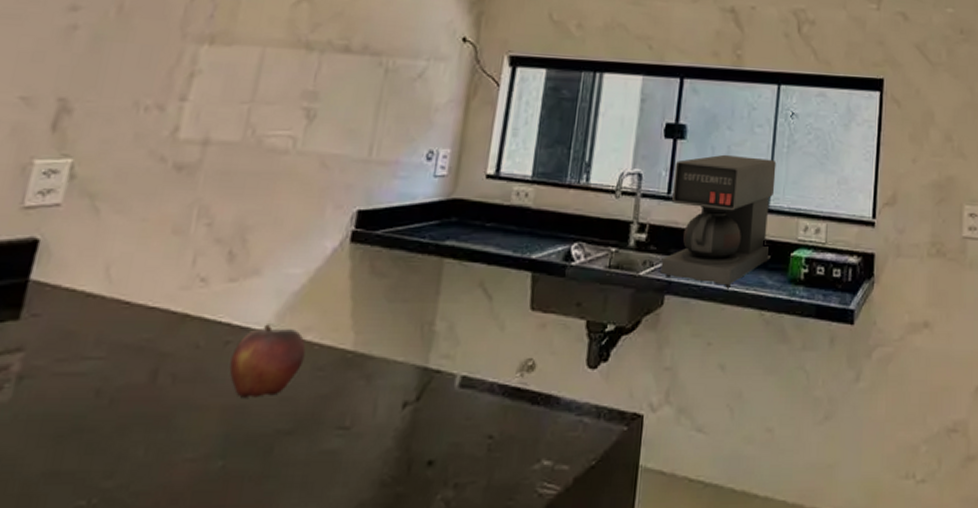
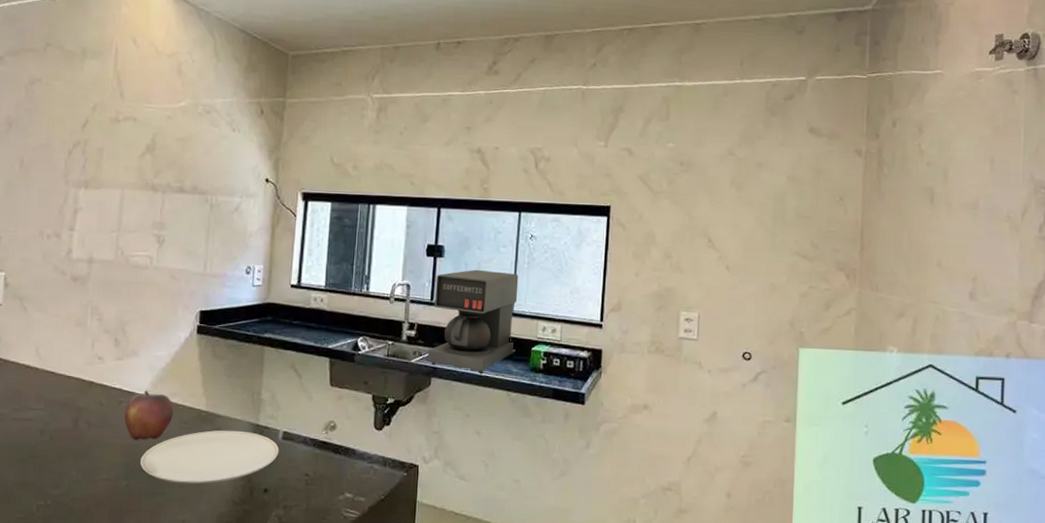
plate: none [246,377,454,460] -> present [140,430,279,484]

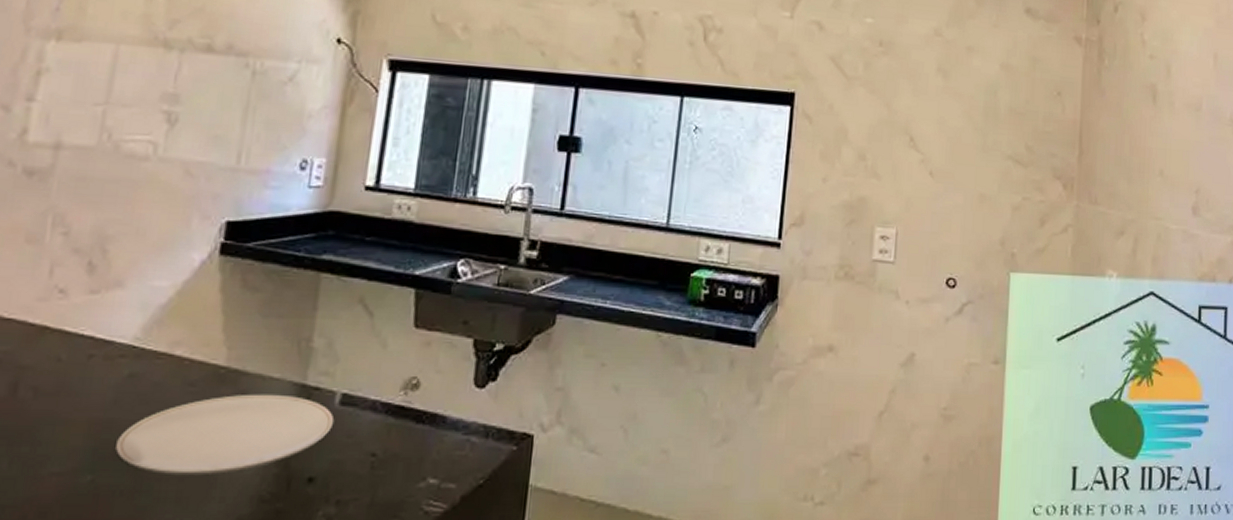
fruit: present [124,390,174,440] -> none [94,338,176,412]
coffee maker: present [427,269,519,373] -> none [552,169,678,308]

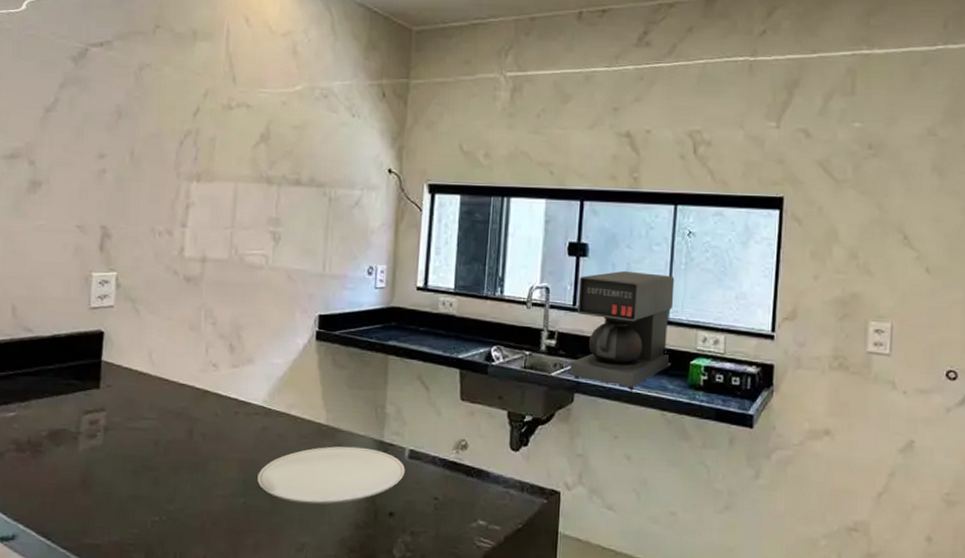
coffee maker: none [552,169,678,308] -> present [570,270,675,390]

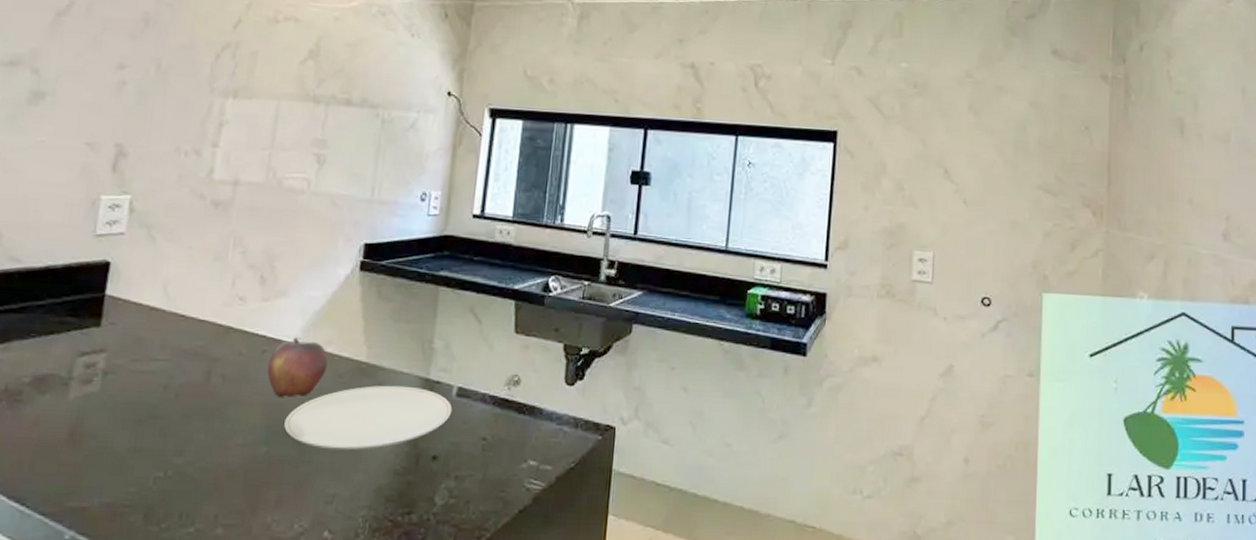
fruit: none [240,400,292,455] -> present [267,337,328,397]
coffee maker: present [570,270,675,390] -> none [628,199,734,320]

